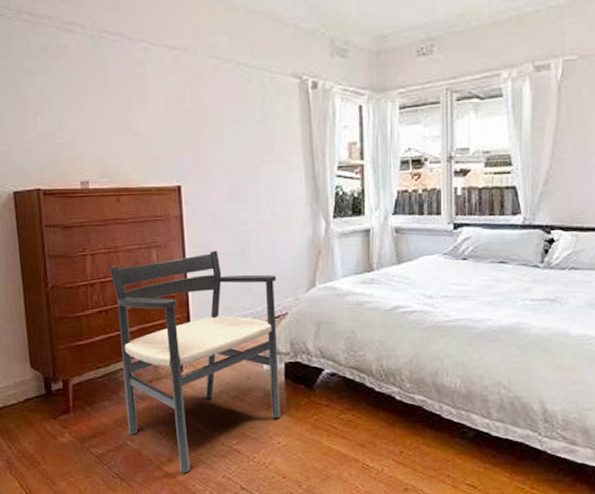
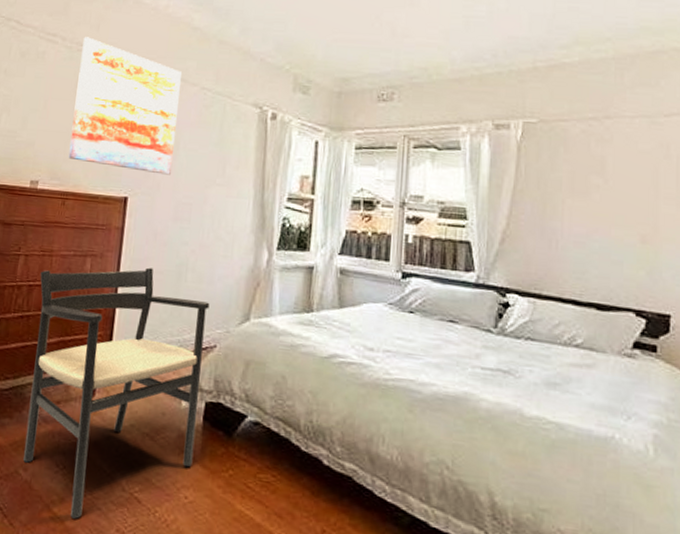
wall art: none [104,21,221,159] -> present [68,37,182,175]

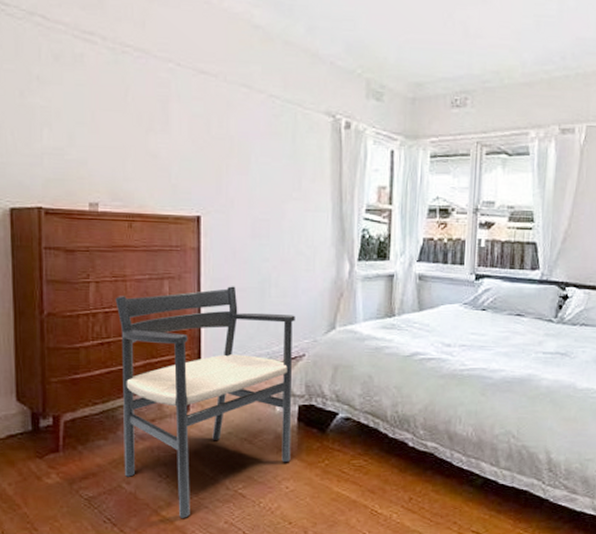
wall art: present [68,37,182,175] -> none [128,36,246,191]

